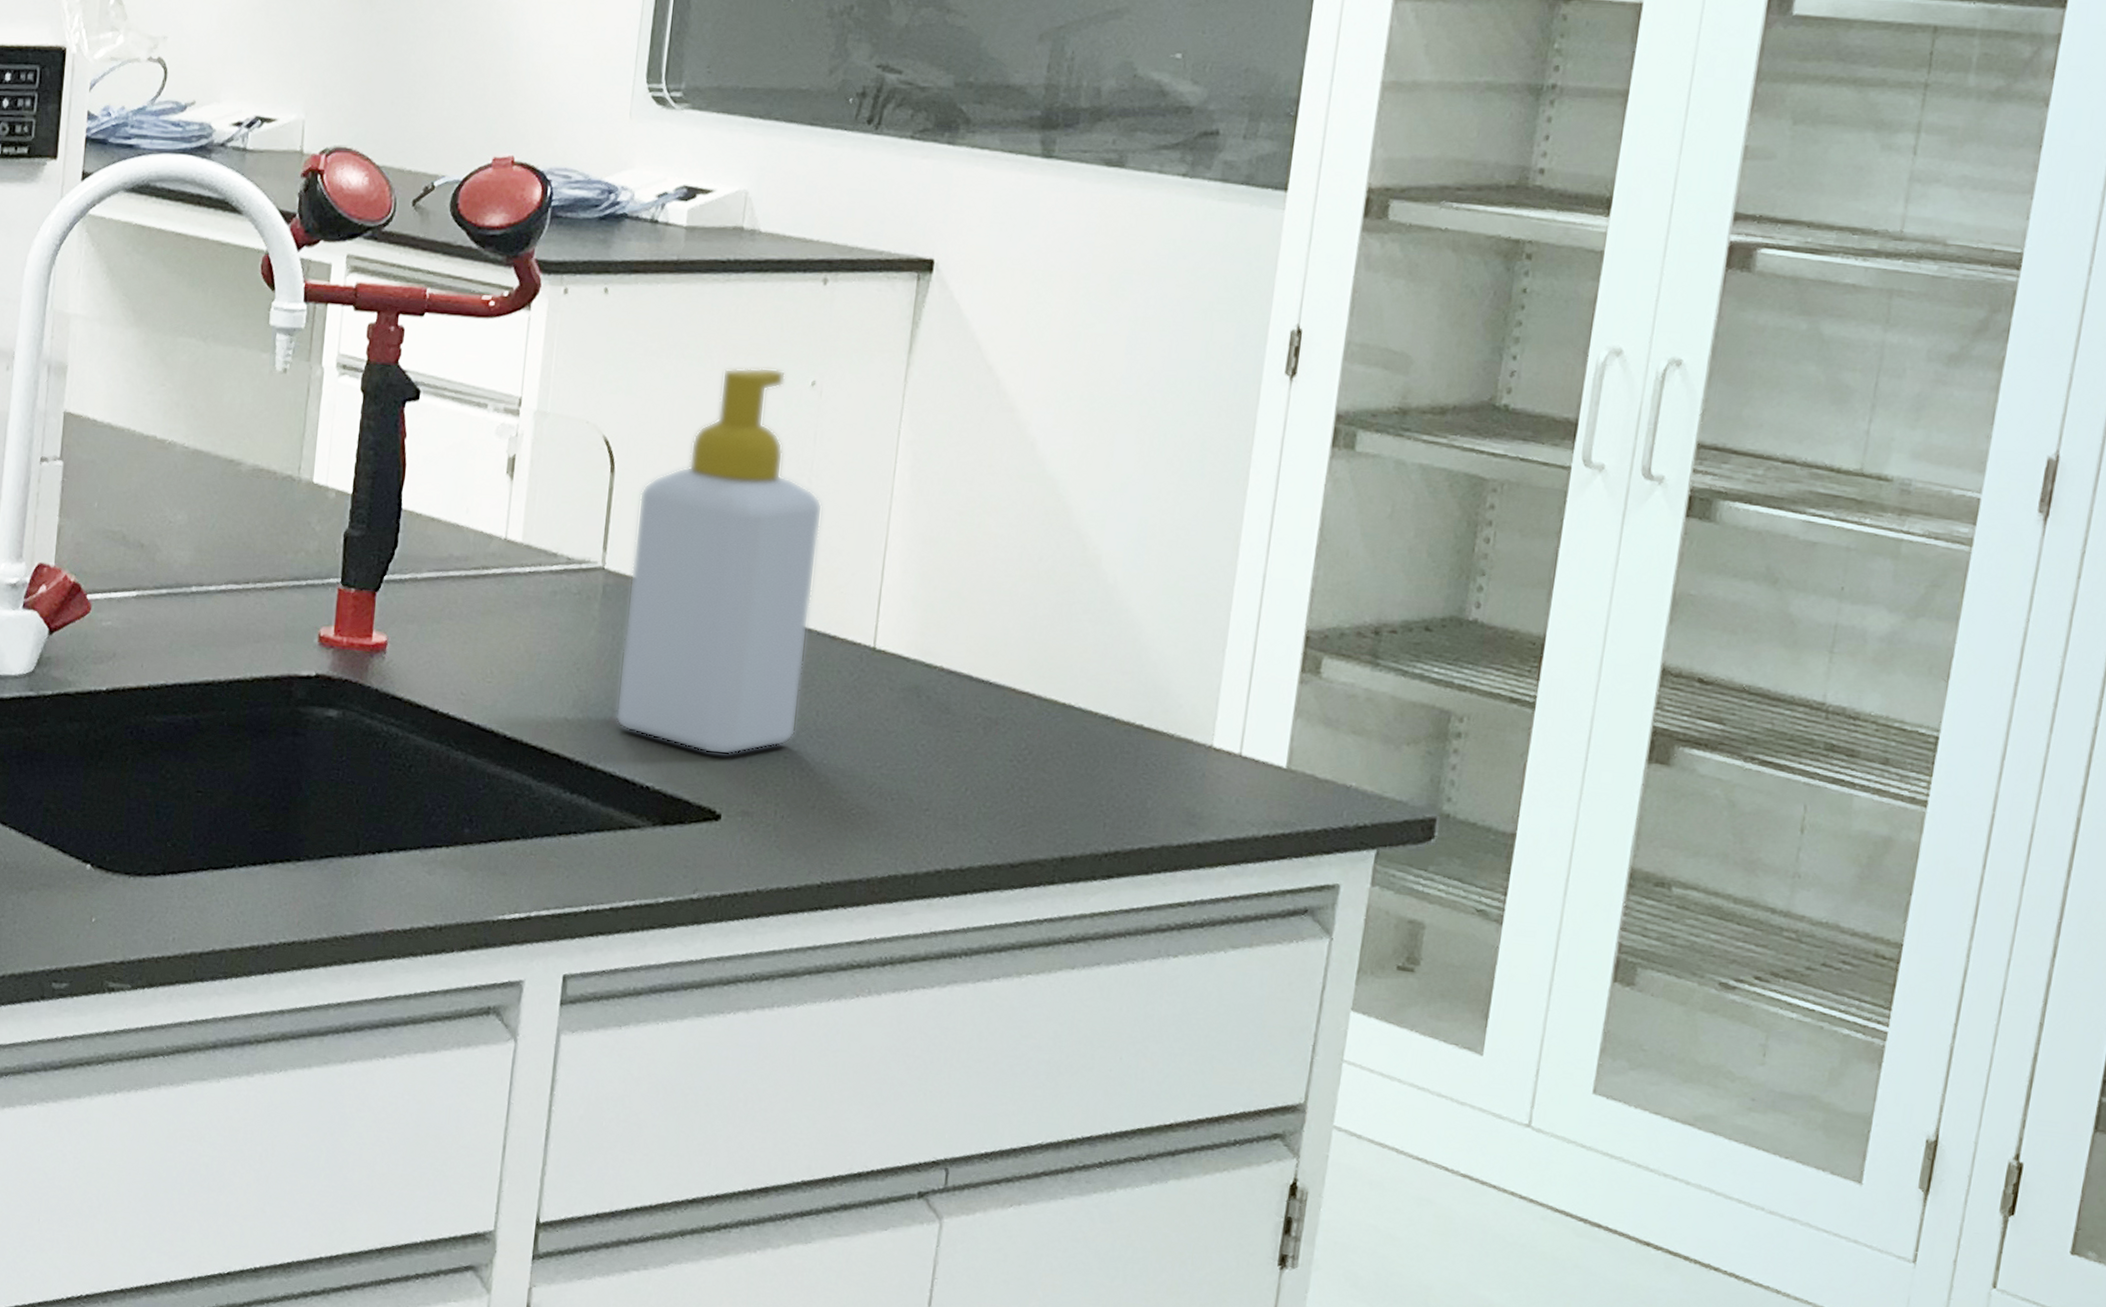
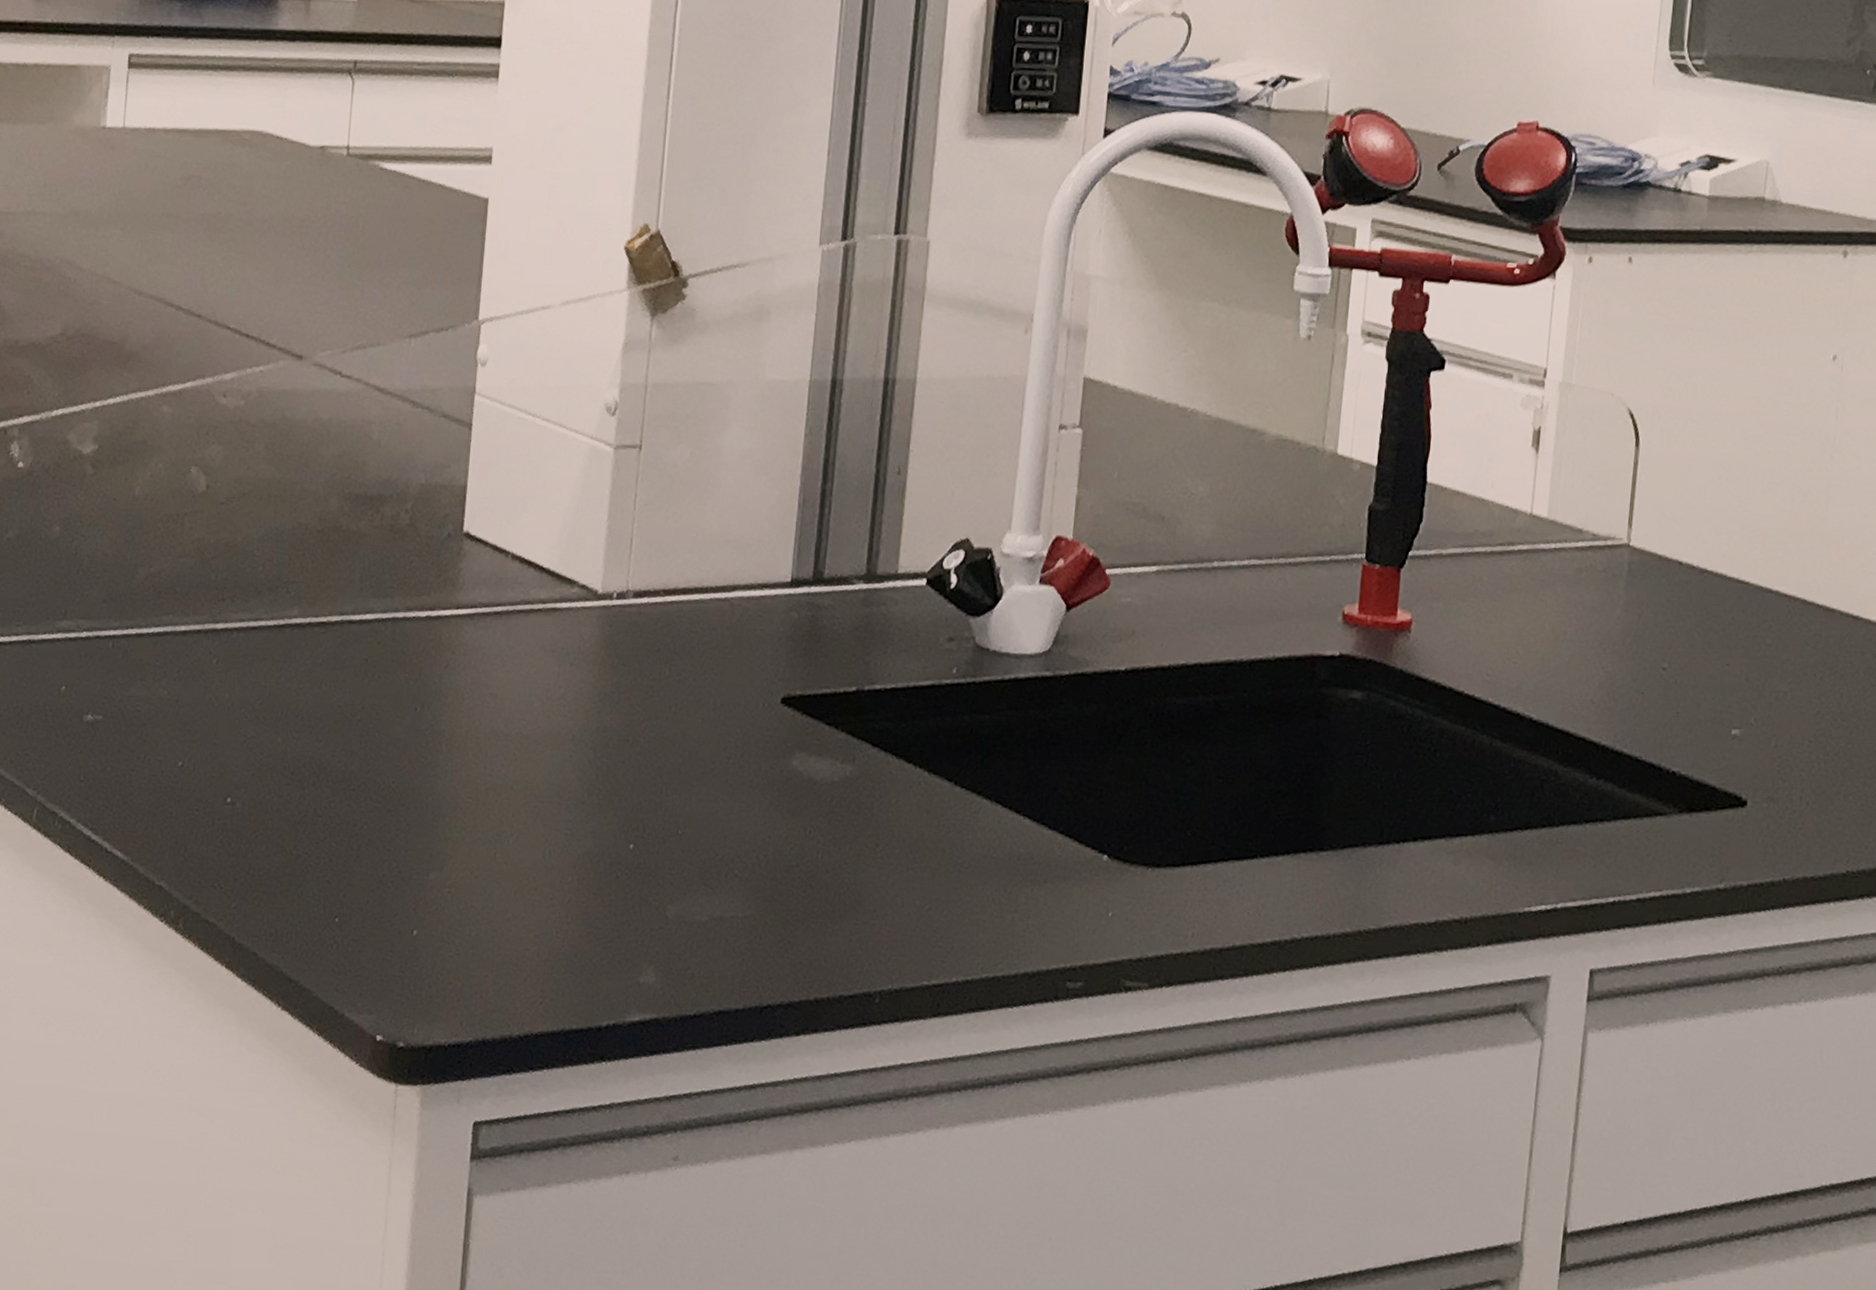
soap bottle: present [615,367,823,755] -> none [1641,340,1845,739]

